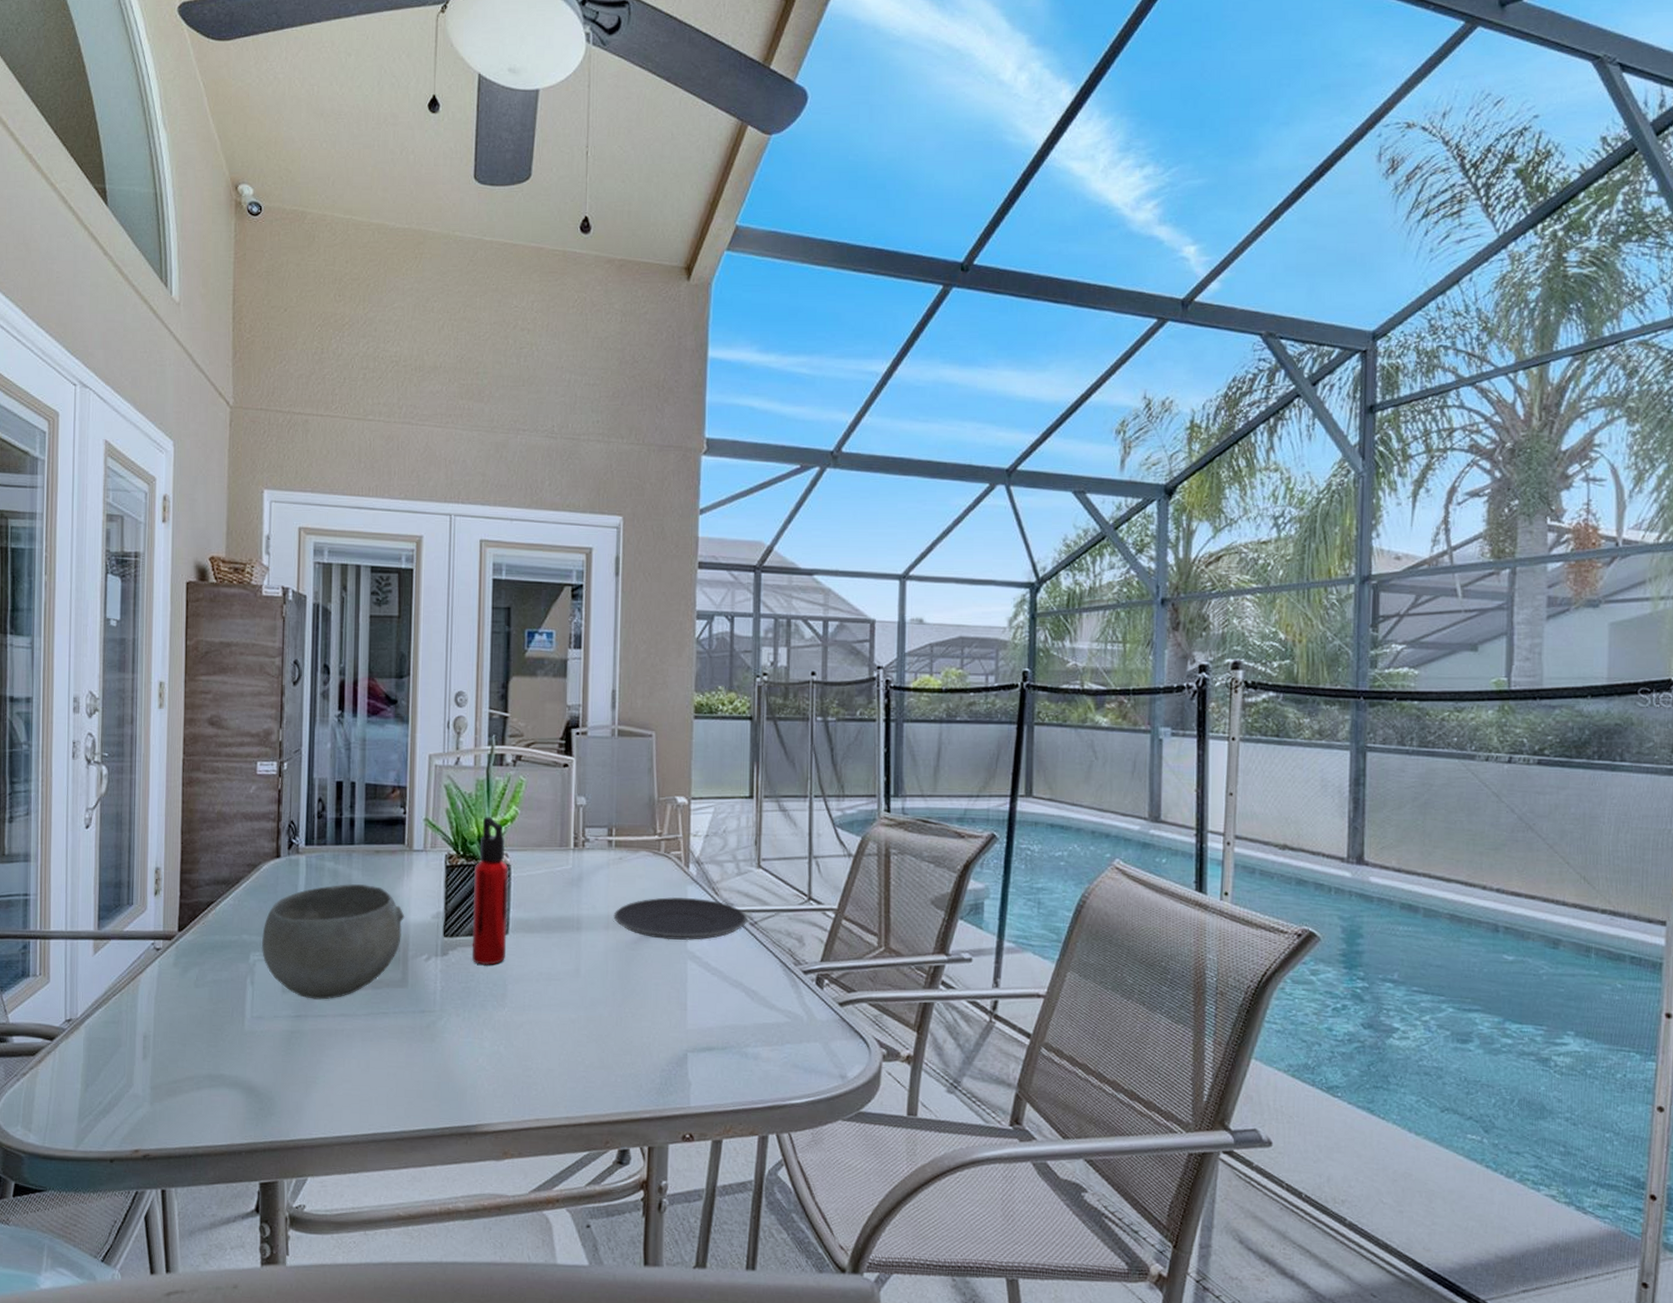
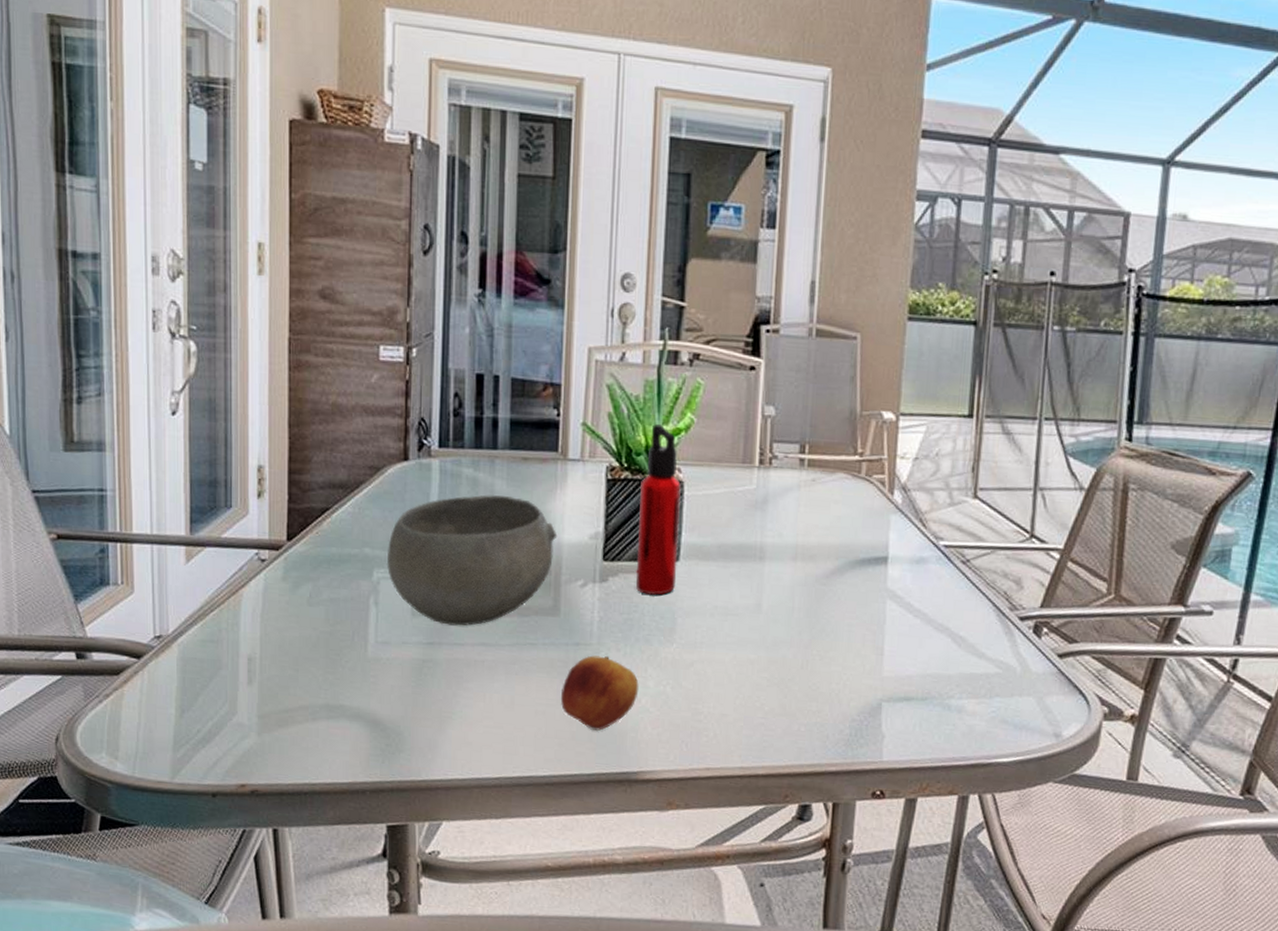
apple: none [409,1020,476,1090] -> present [560,655,639,732]
plate: present [613,897,748,940] -> none [802,527,959,577]

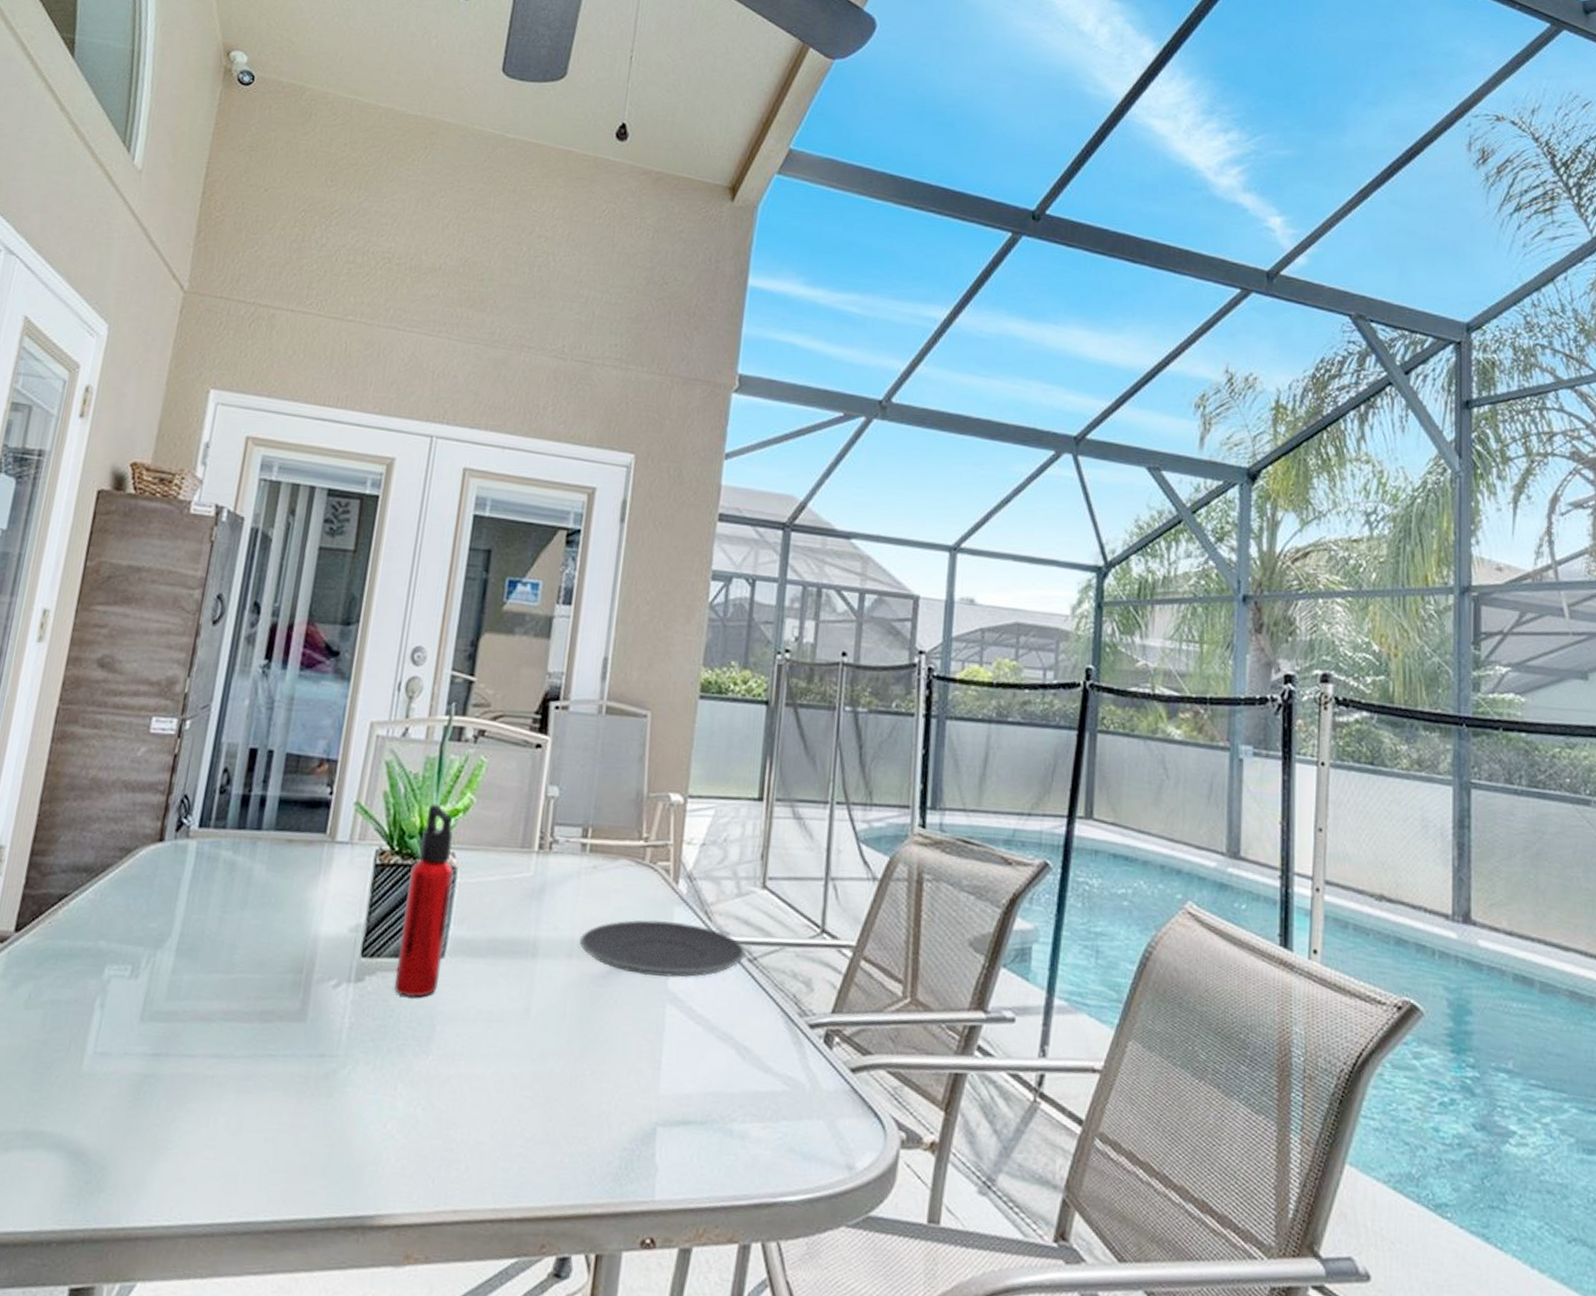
bowl: present [386,495,558,626] -> none [121,880,315,1034]
apple: present [560,655,639,732] -> none [295,1069,386,1164]
plate: none [802,527,959,577] -> present [579,920,746,978]

